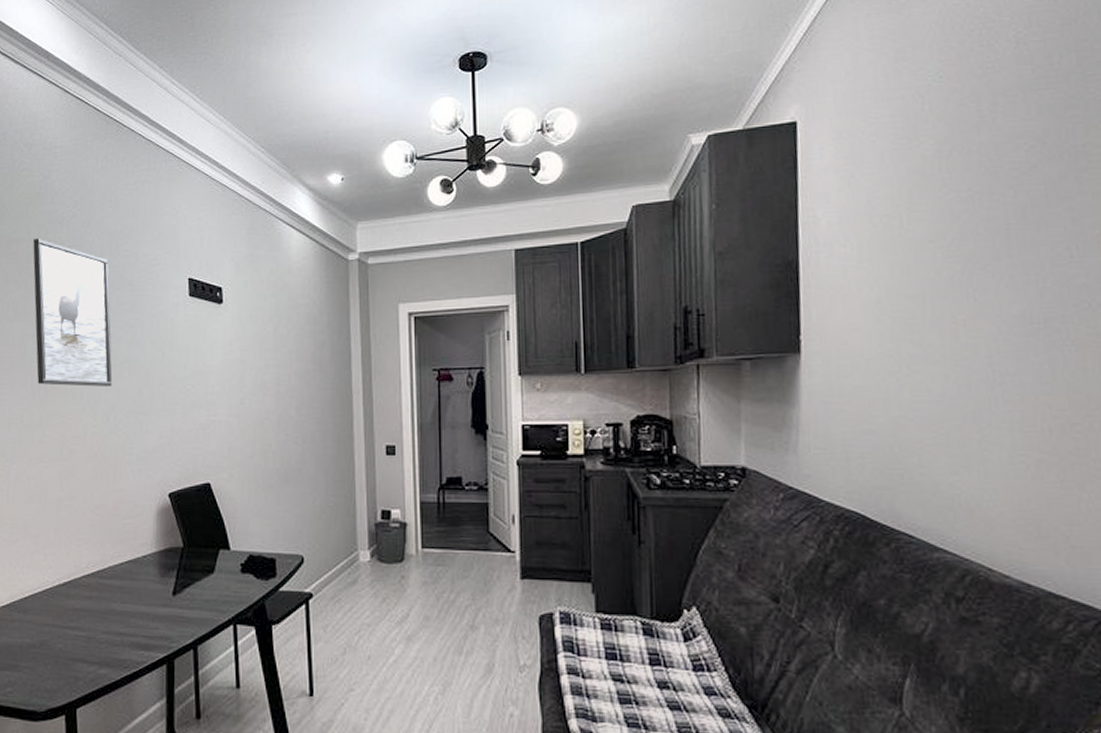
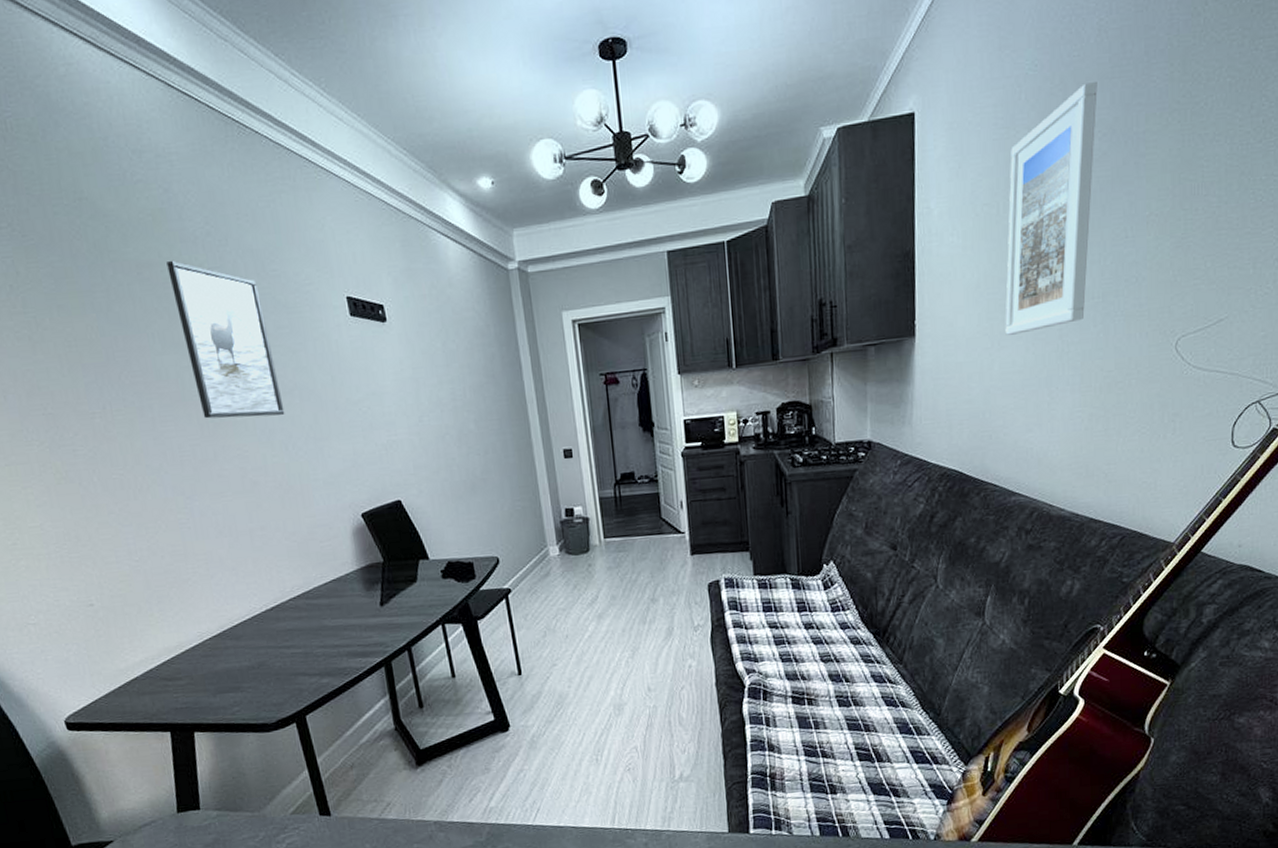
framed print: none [913,93,1021,359] -> present [1005,82,1098,335]

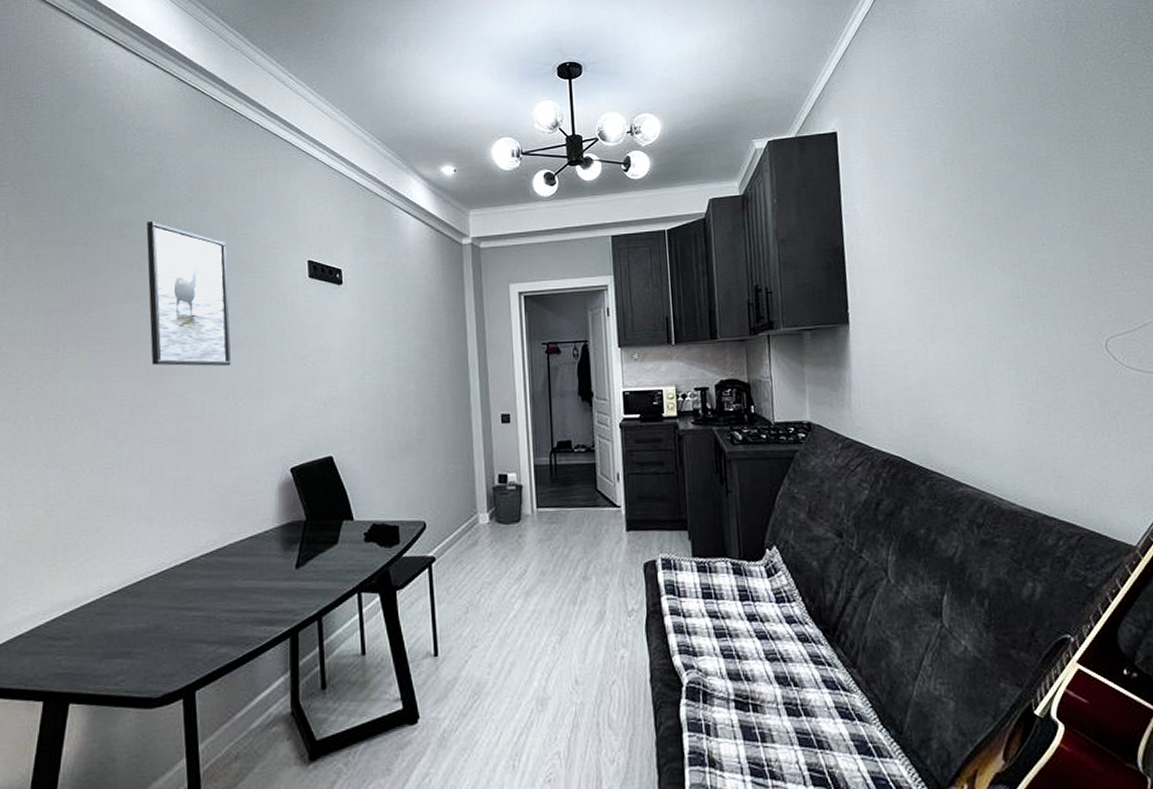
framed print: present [1005,82,1098,335] -> none [926,116,1012,328]

